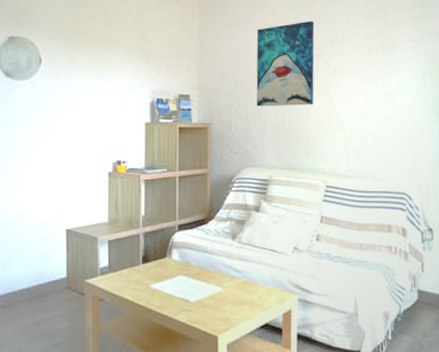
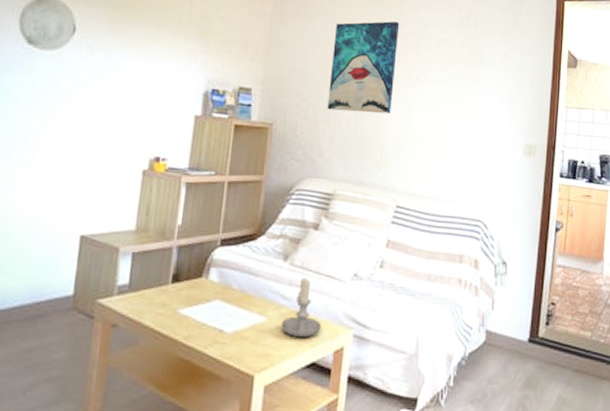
candle: none [236,252,270,303] -> present [281,277,321,337]

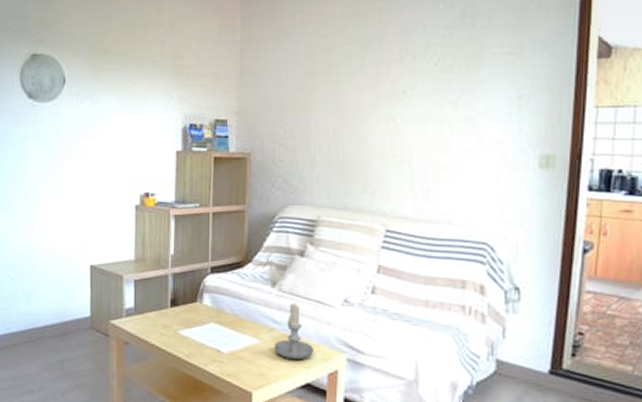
wall art: present [327,21,400,115] -> none [305,30,380,134]

